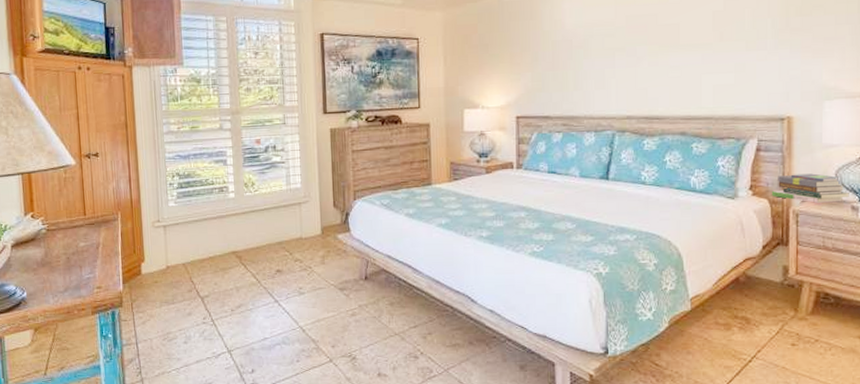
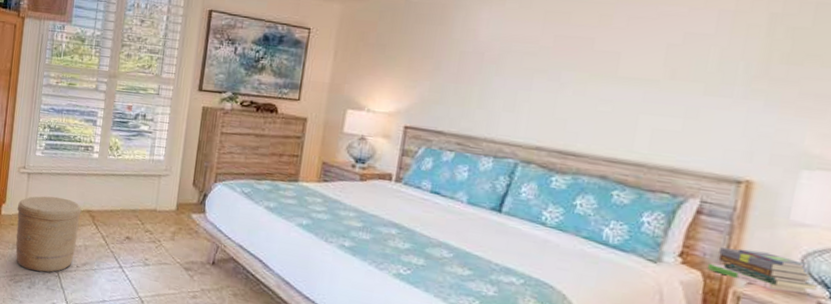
woven basket: none [158,244,228,325] -> present [15,196,82,273]

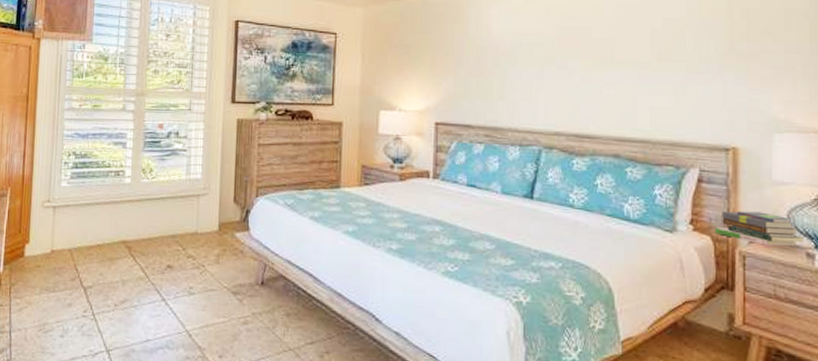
woven basket: present [15,196,82,273] -> none [42,229,116,317]

